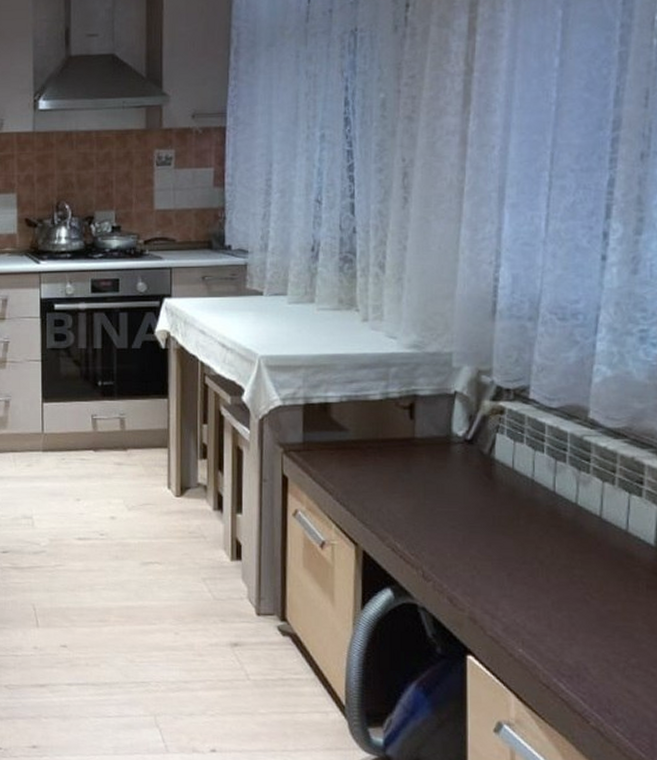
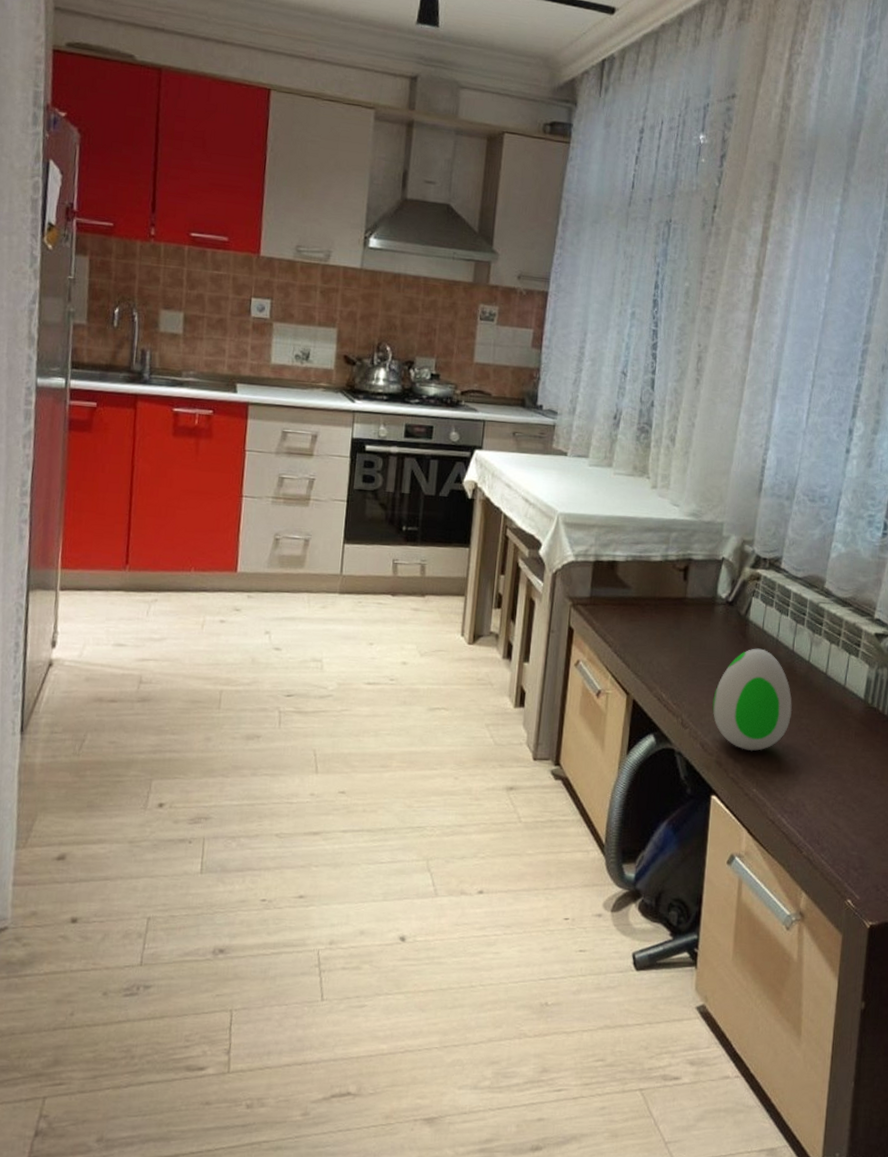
decorative egg: none [458,490,559,606] -> present [712,648,792,751]

